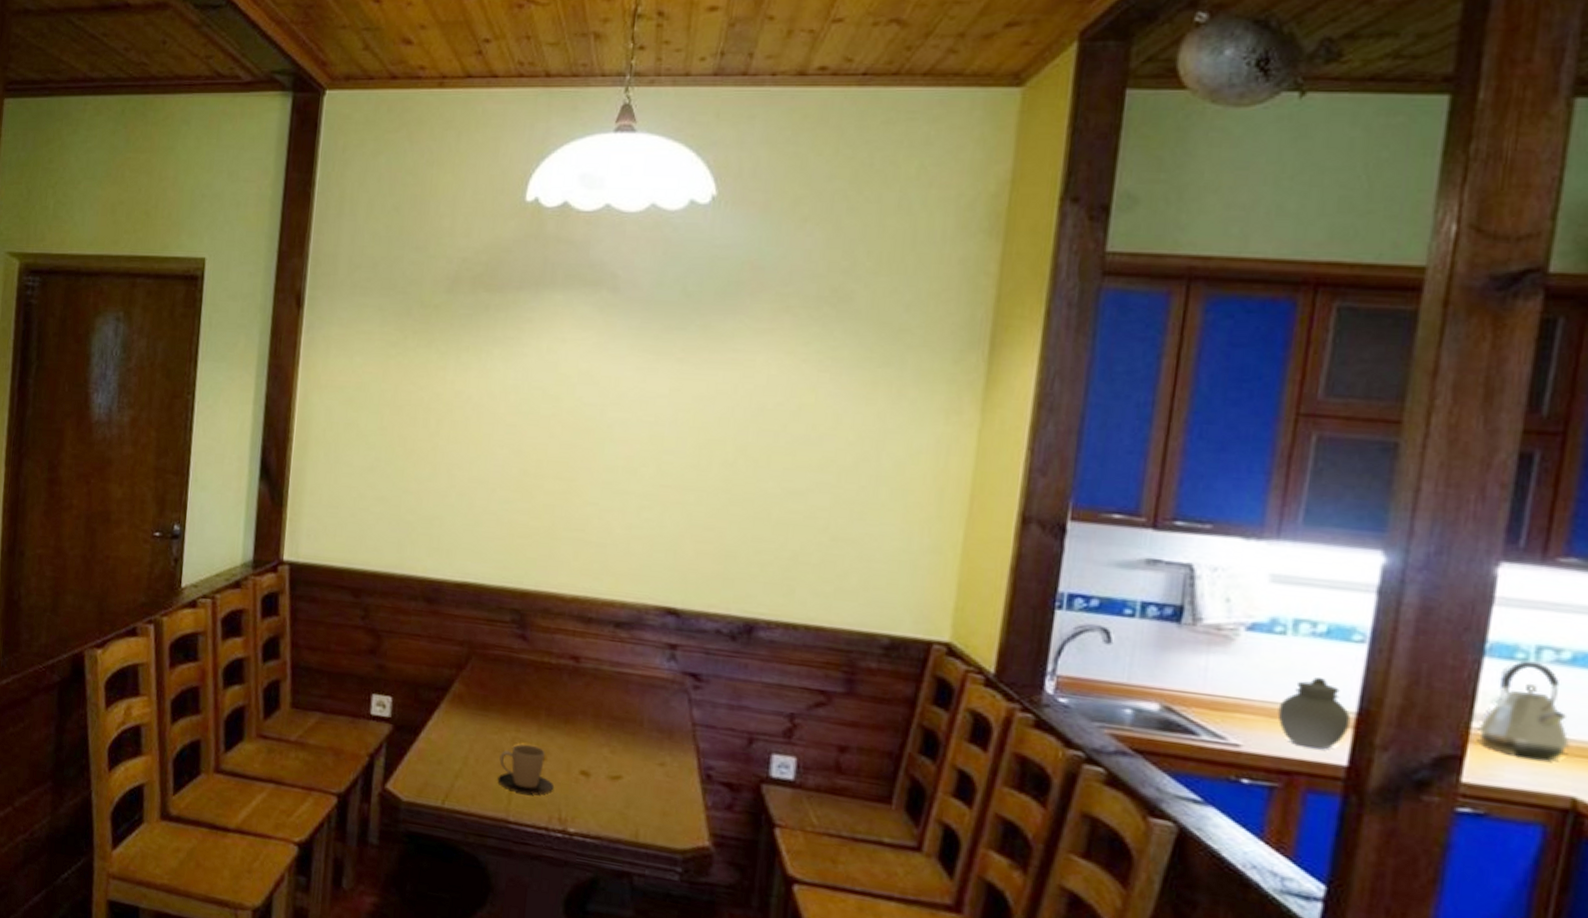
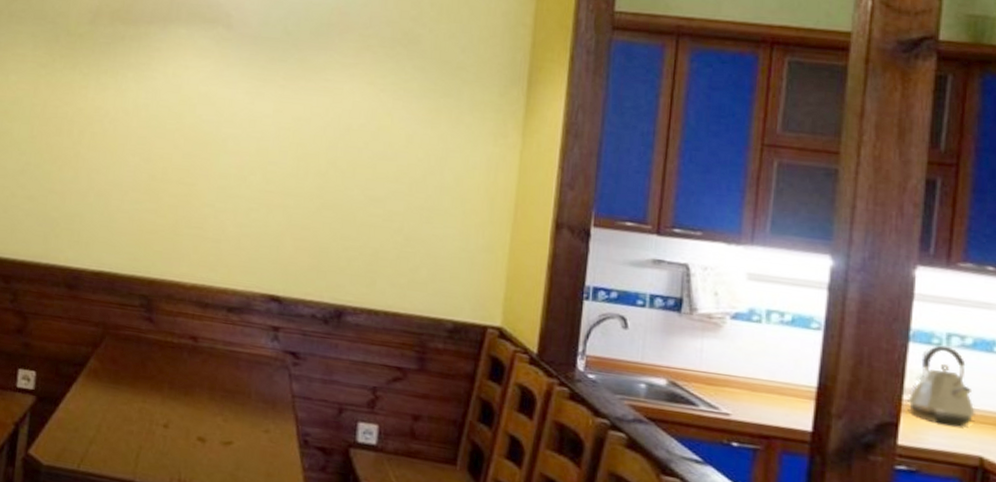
cup: present [497,744,555,794] -> none [126,414,175,458]
jar: present [1277,677,1351,750] -> none [757,358,813,418]

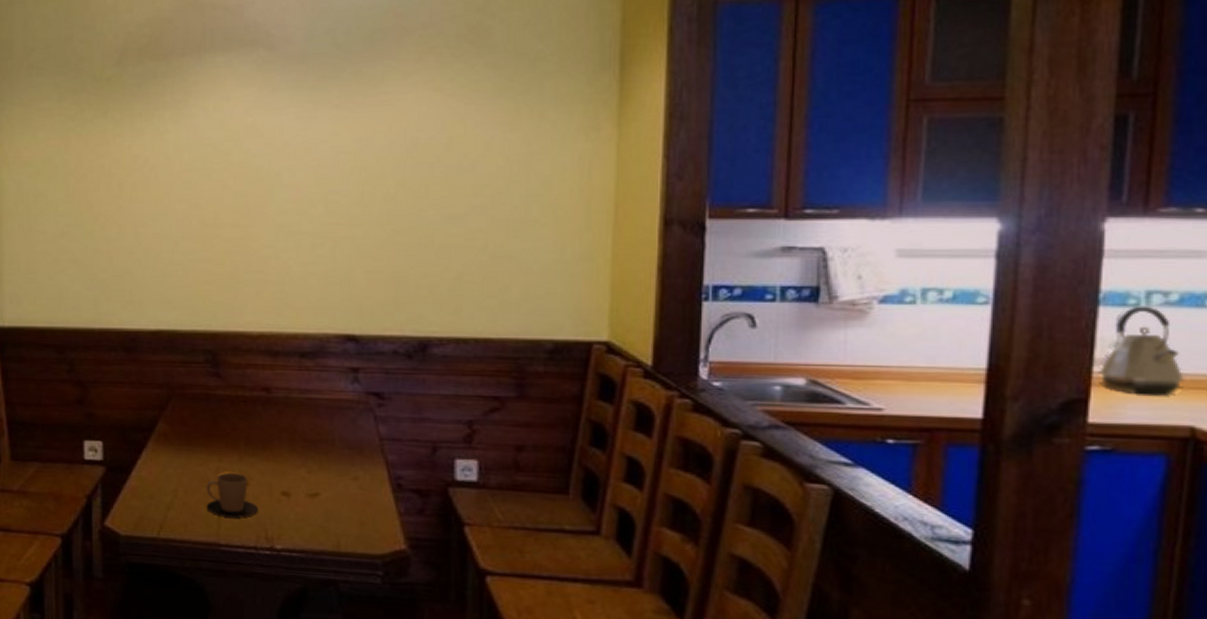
cup: none [126,414,175,458] -> present [206,472,259,517]

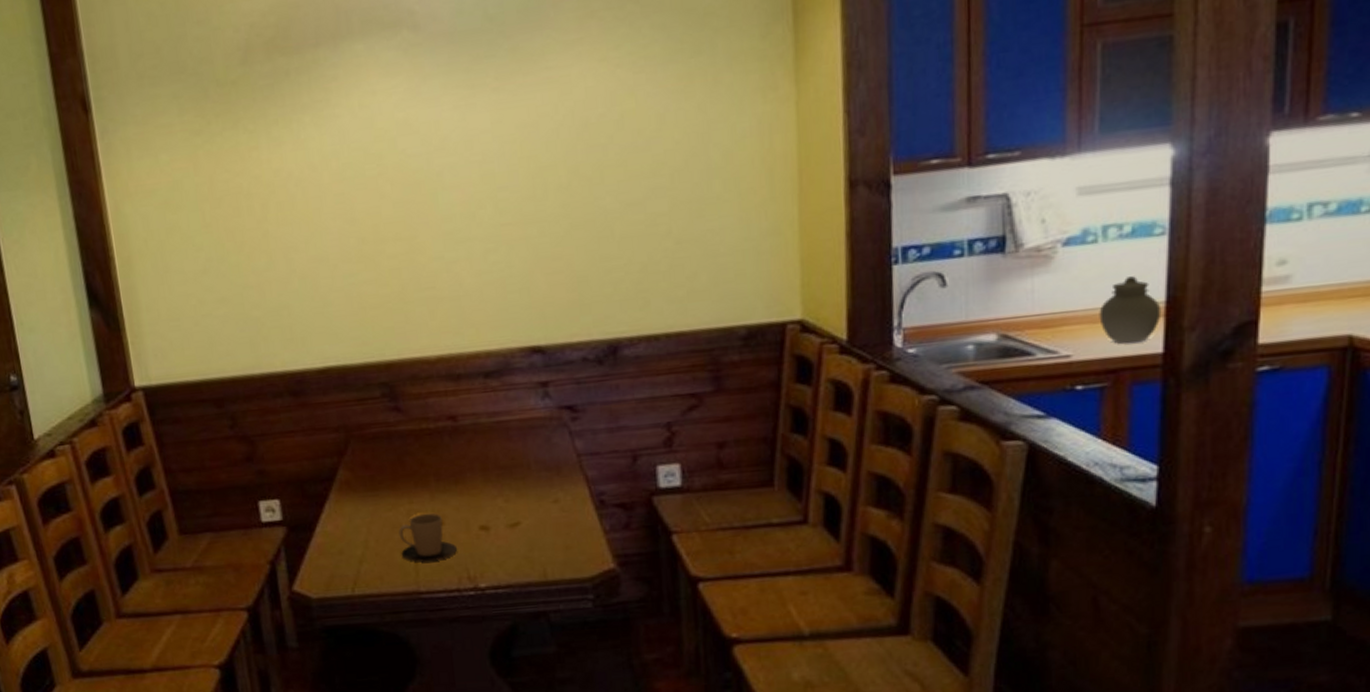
jar: none [914,340,982,406] -> present [1099,276,1162,344]
kettle: present [1099,306,1184,395] -> none [1267,218,1342,310]

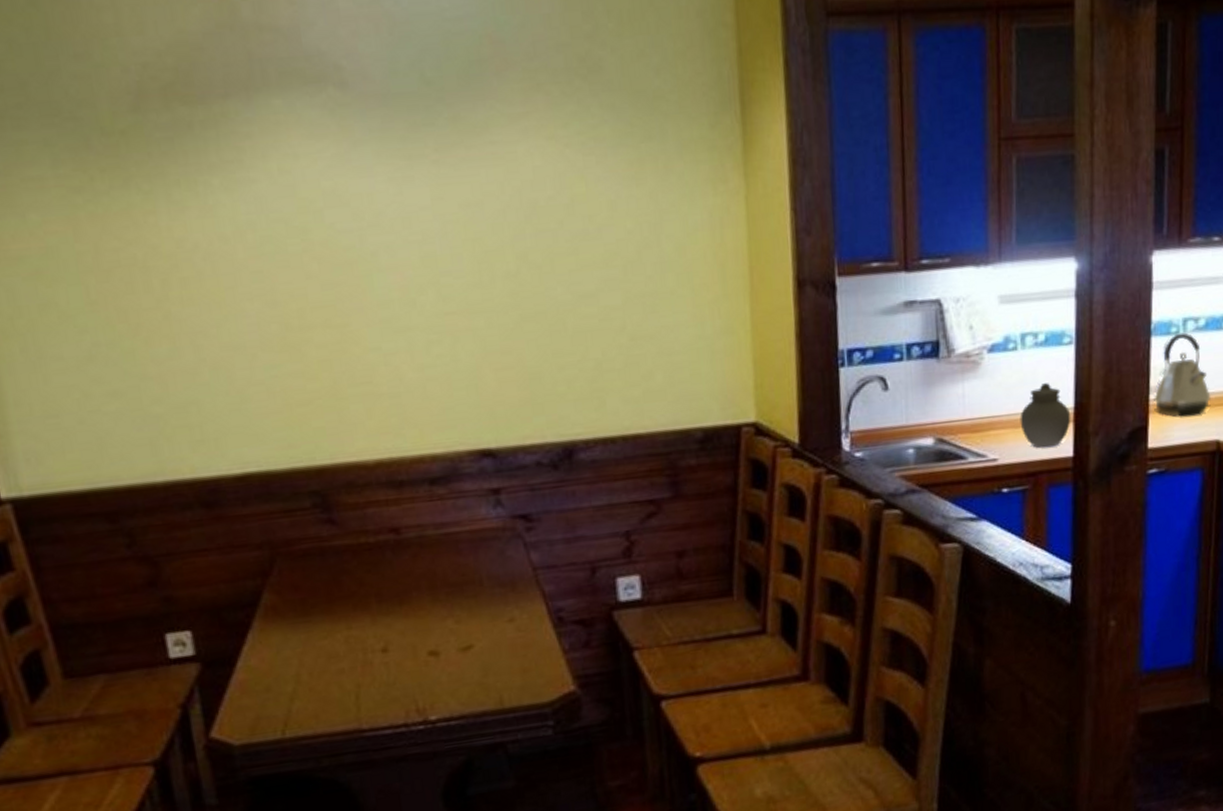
cup: present [398,513,458,562] -> none [335,639,404,695]
kettle: none [1267,218,1342,310] -> present [1154,332,1211,417]

